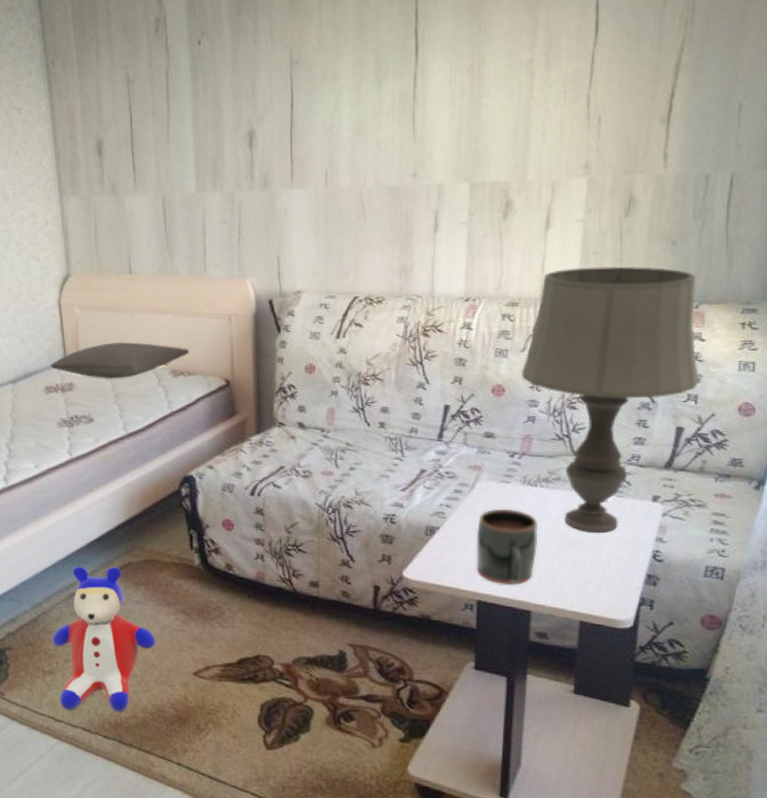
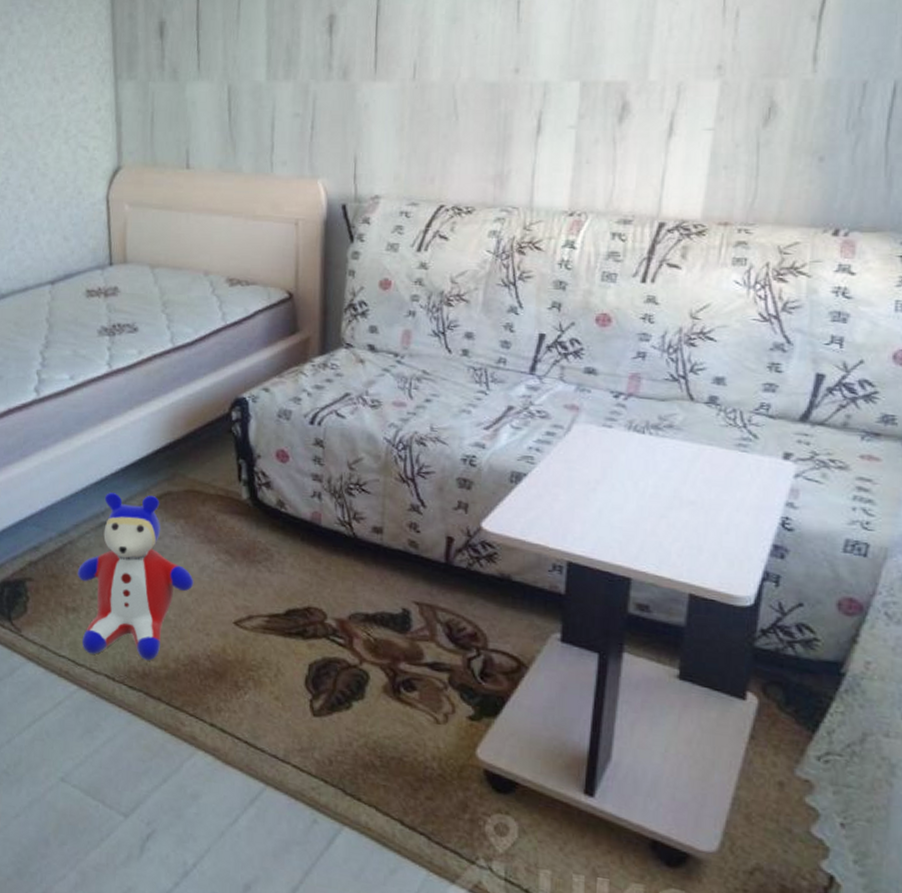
pillow: present [51,342,189,378] -> none [94,244,248,284]
mug: present [476,508,539,585] -> none [568,456,644,546]
table lamp: present [521,266,699,534] -> none [631,183,847,493]

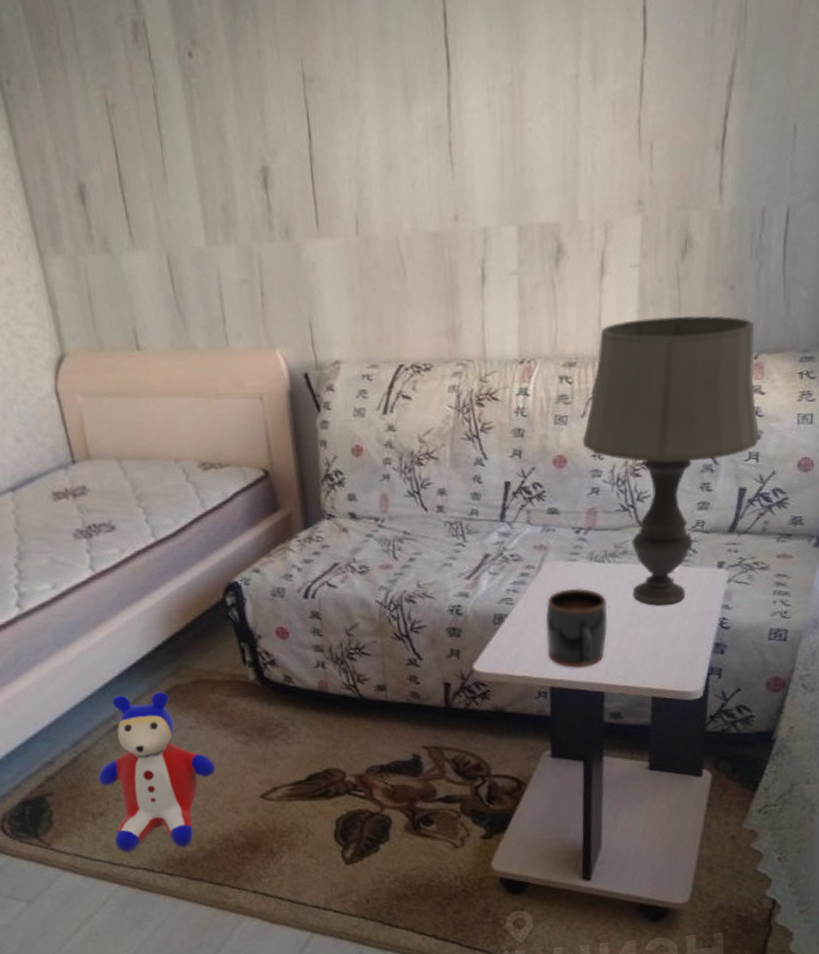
mug: none [568,456,644,546] -> present [545,588,608,668]
table lamp: none [631,183,847,493] -> present [582,315,759,607]

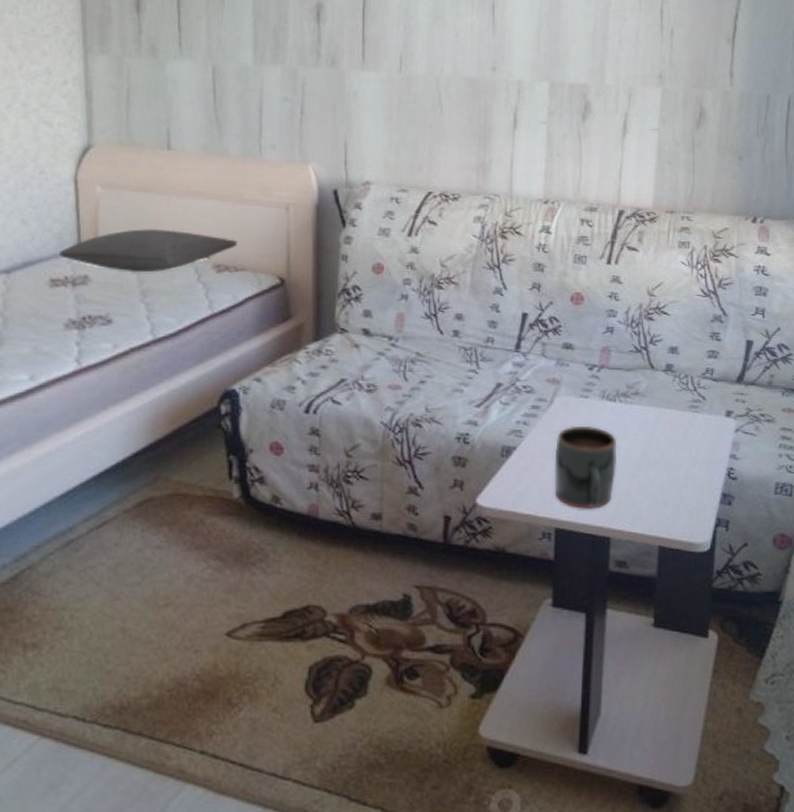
pillow: none [55,433,218,478] -> present [59,229,237,272]
stuffed animal: present [97,692,216,852] -> none [38,504,180,695]
table lamp: present [582,315,759,607] -> none [599,176,765,451]

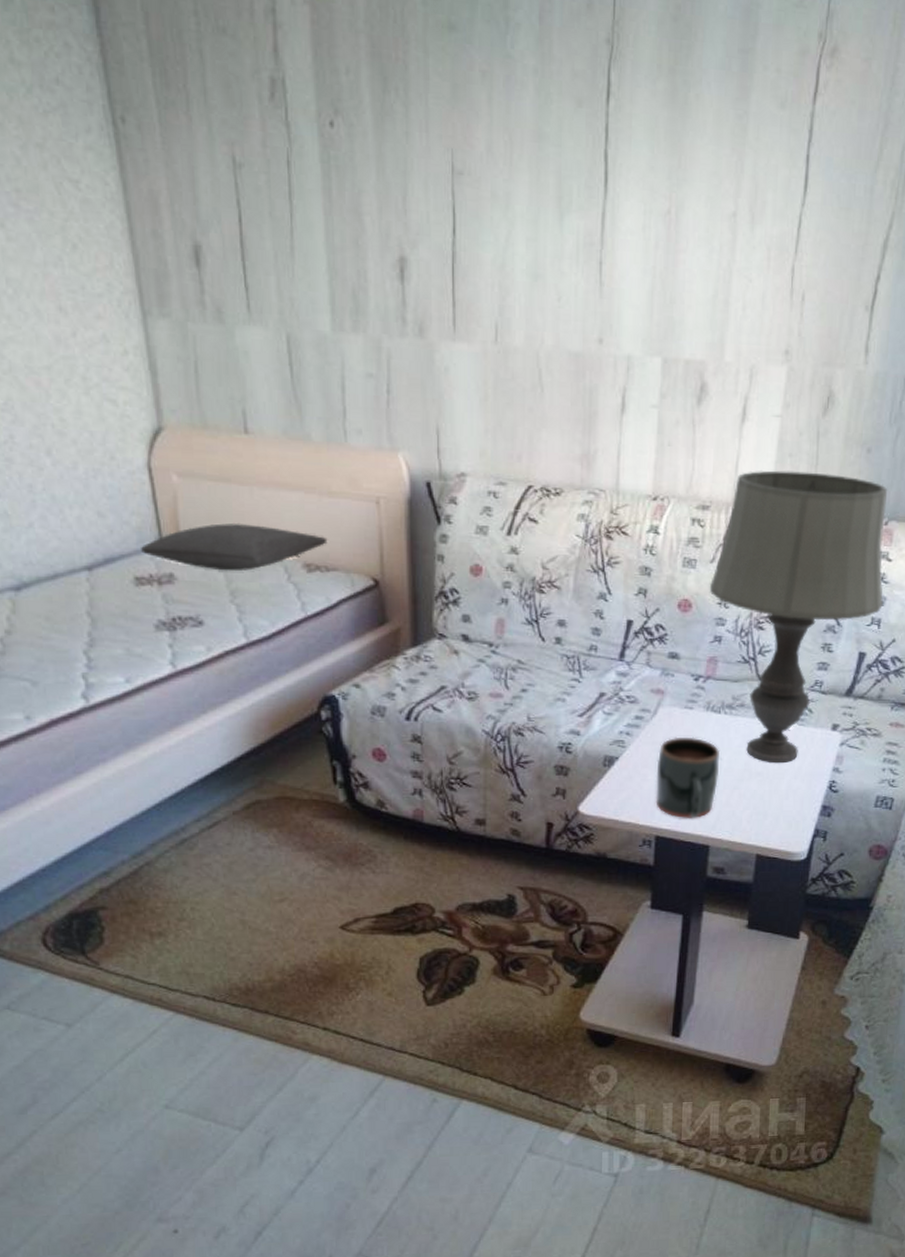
table lamp: none [599,176,765,451] -> present [709,470,888,764]

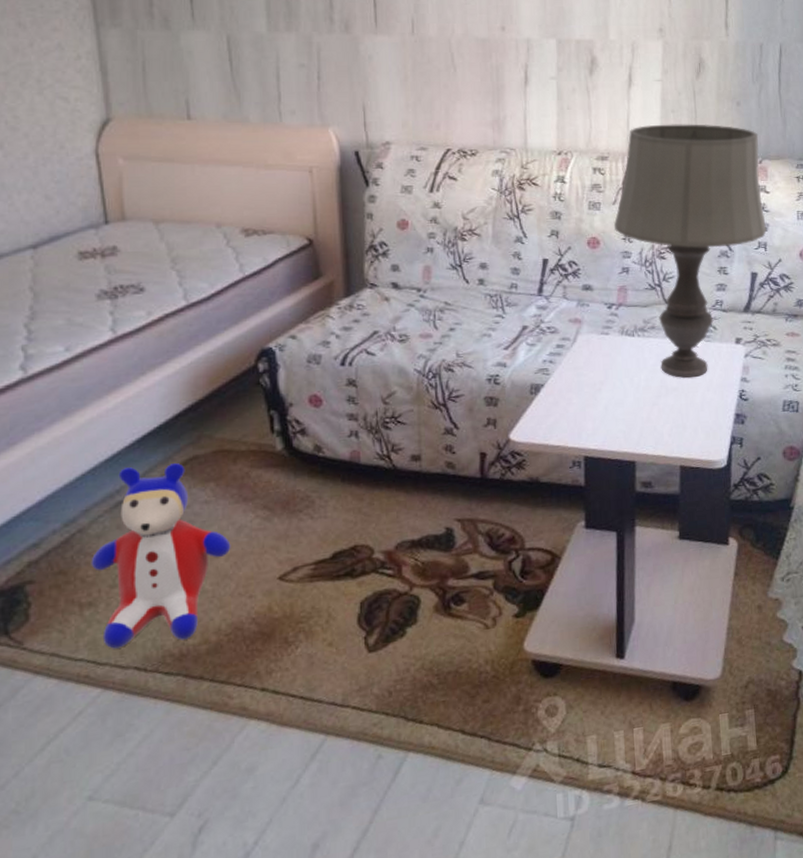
pillow: present [141,523,326,571] -> none [86,198,263,240]
stuffed animal: none [159,806,294,977] -> present [91,463,231,649]
mug: present [656,736,720,818] -> none [579,360,639,437]

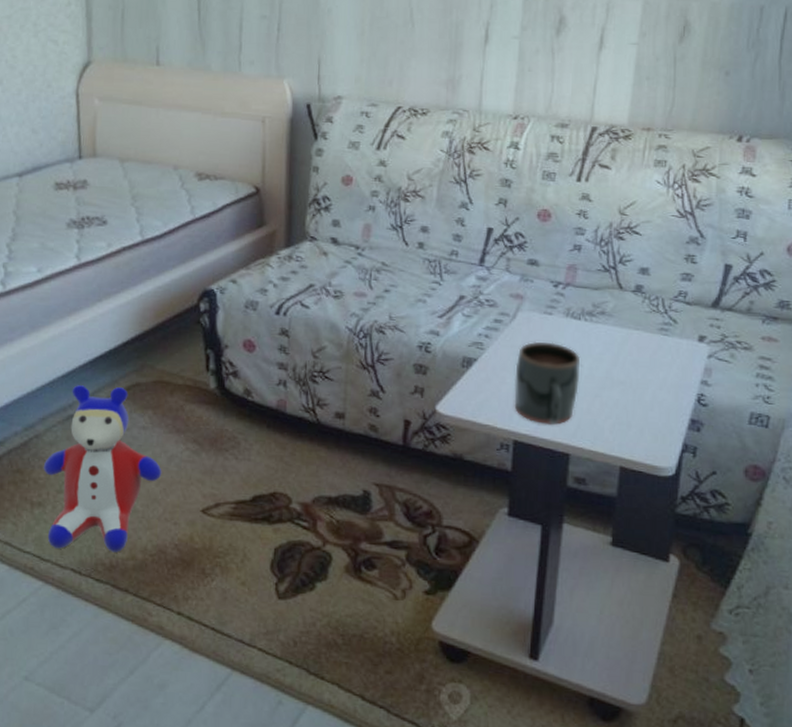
mug: none [579,360,639,437] -> present [514,341,580,425]
table lamp: present [613,124,767,379] -> none [568,91,749,373]

